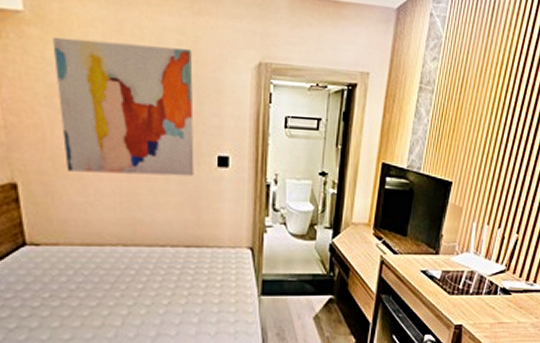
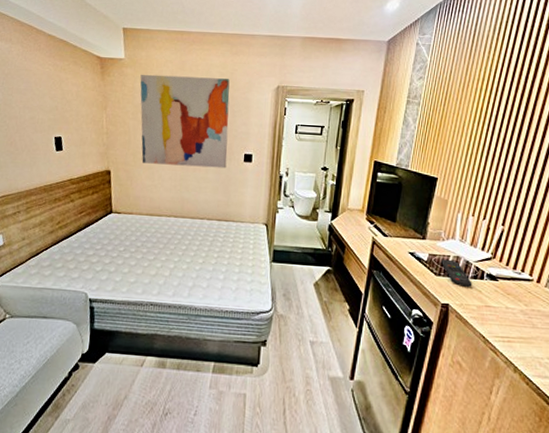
remote control: none [455,275,486,304] -> present [441,259,472,287]

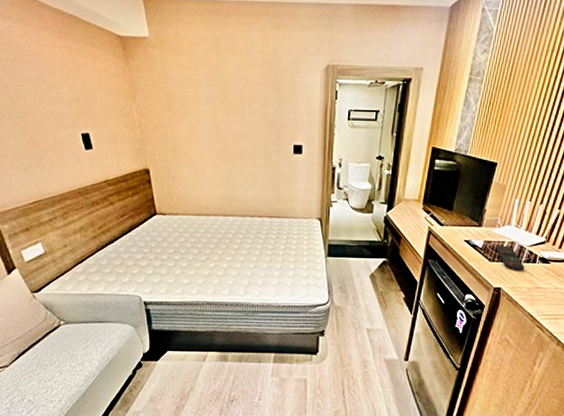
wall art: present [140,74,230,169] -> none [170,55,275,162]

